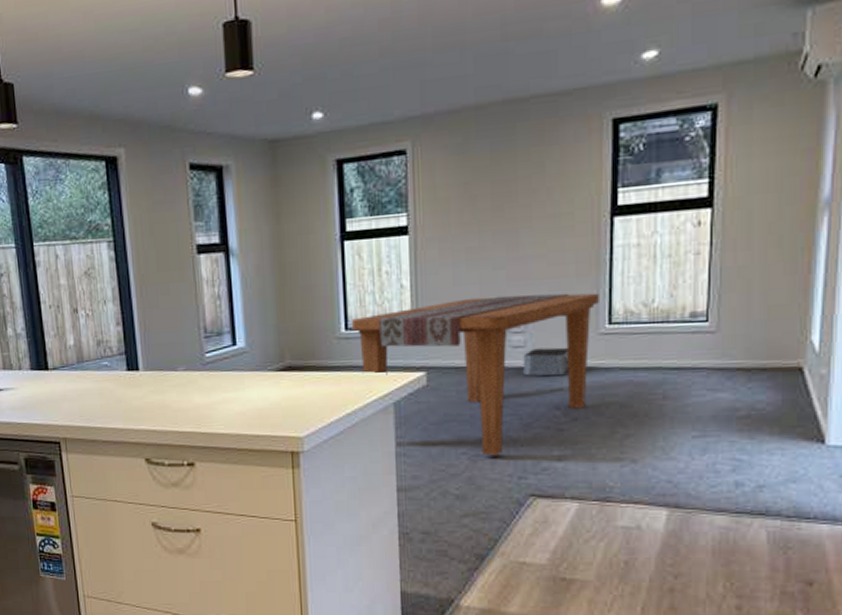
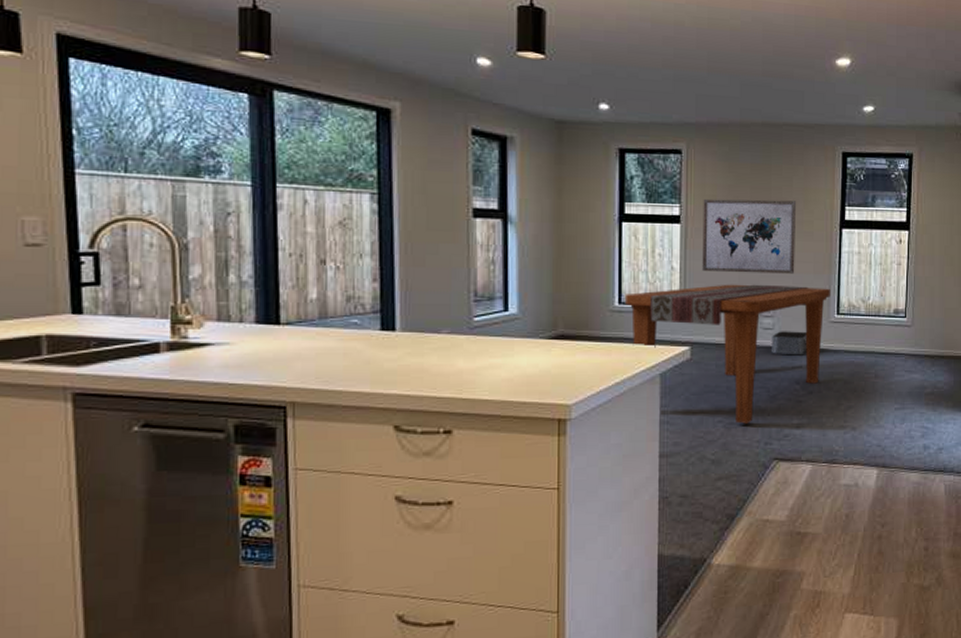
wall art: none [434,190,551,286] -> present [702,198,797,274]

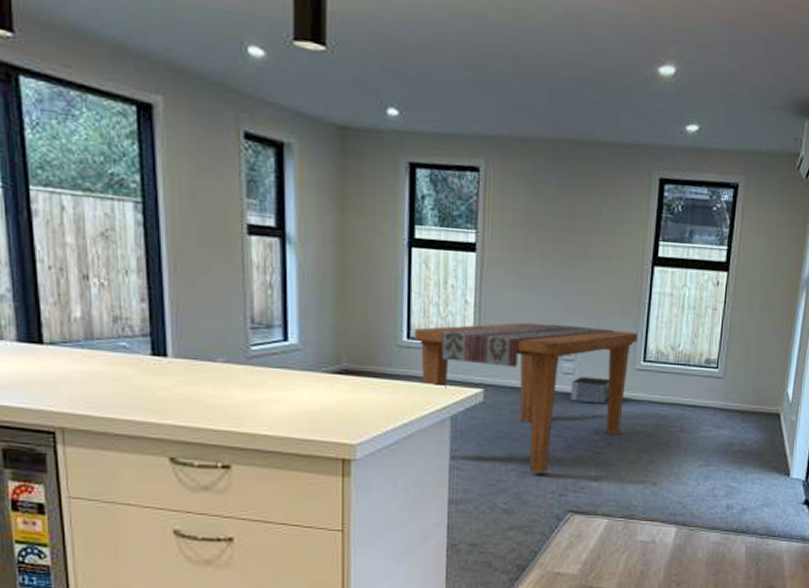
wall art: present [702,198,797,274] -> none [499,225,606,315]

